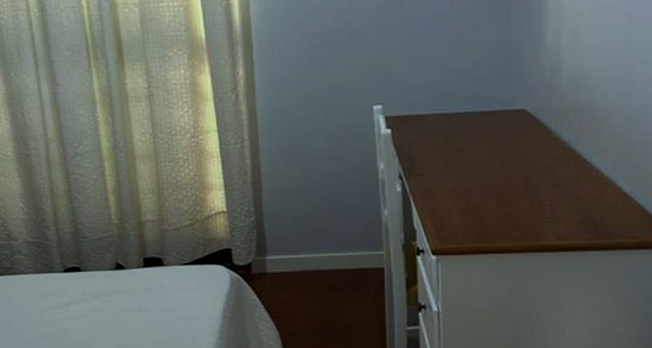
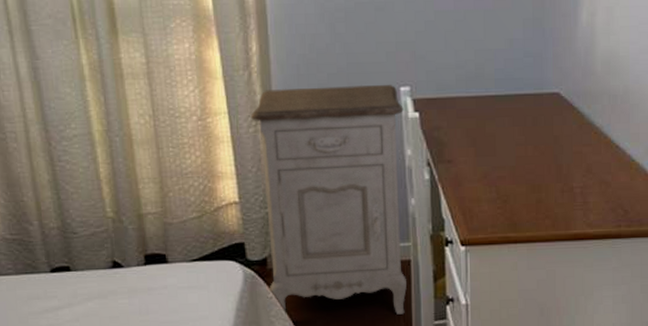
nightstand: none [238,103,380,320] -> present [251,84,407,315]

